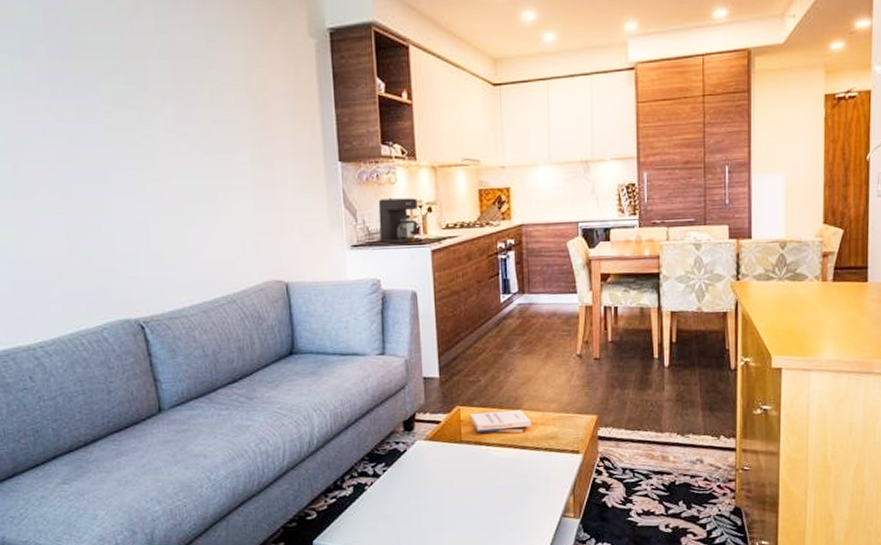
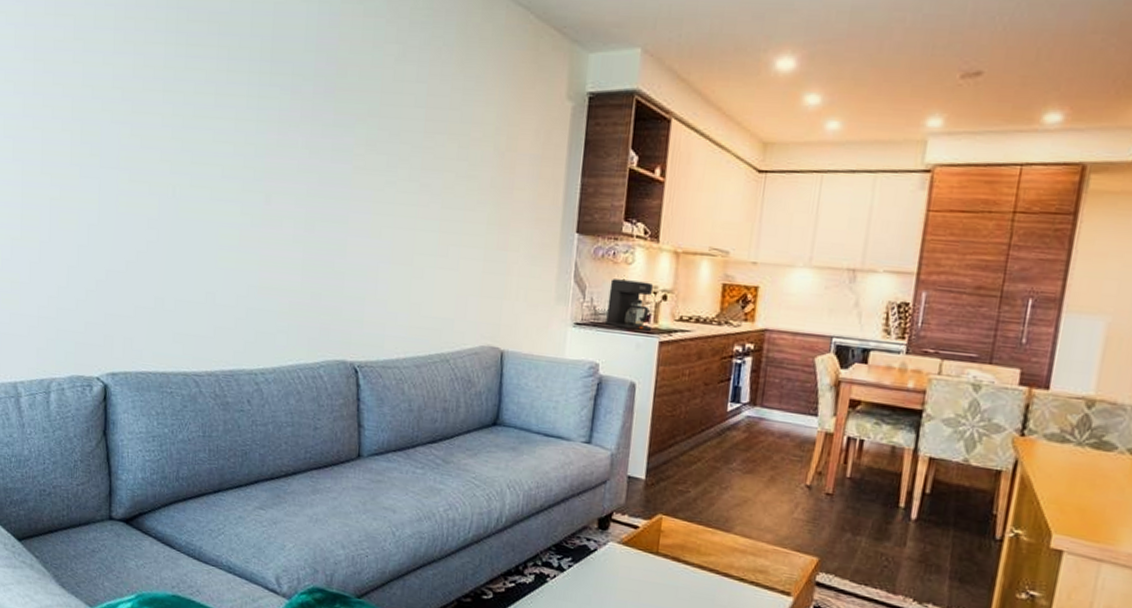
books: present [469,410,532,434] -> none [670,524,741,558]

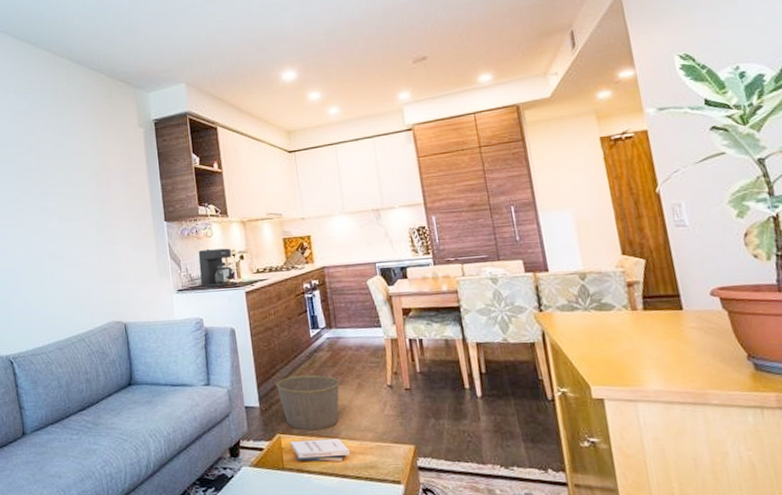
basket: none [670,452,750,521] -> present [275,374,340,431]
books: none [670,524,741,558] -> present [289,438,351,462]

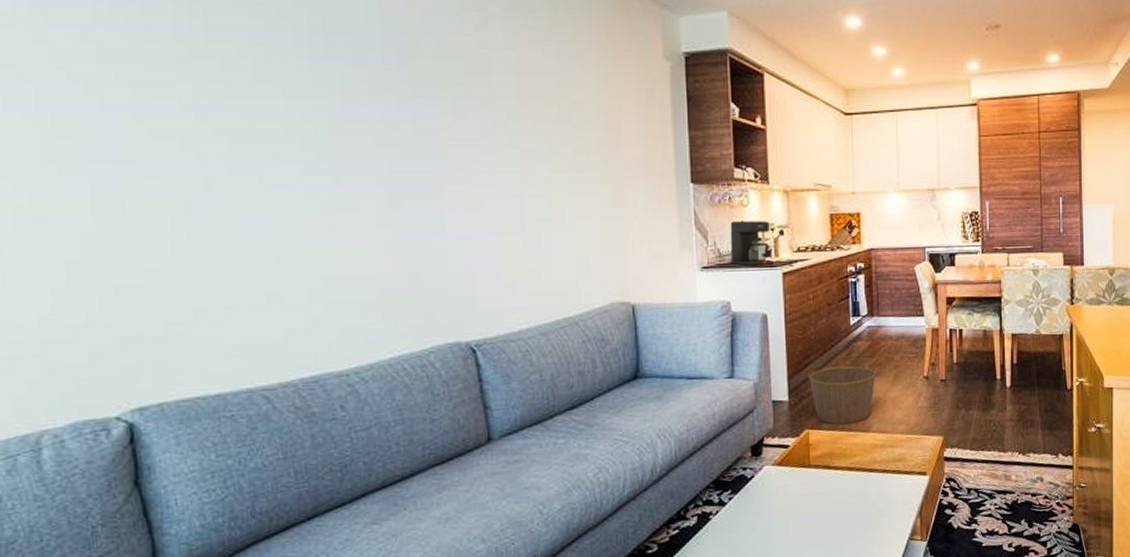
books: present [289,438,351,462] -> none [818,432,881,457]

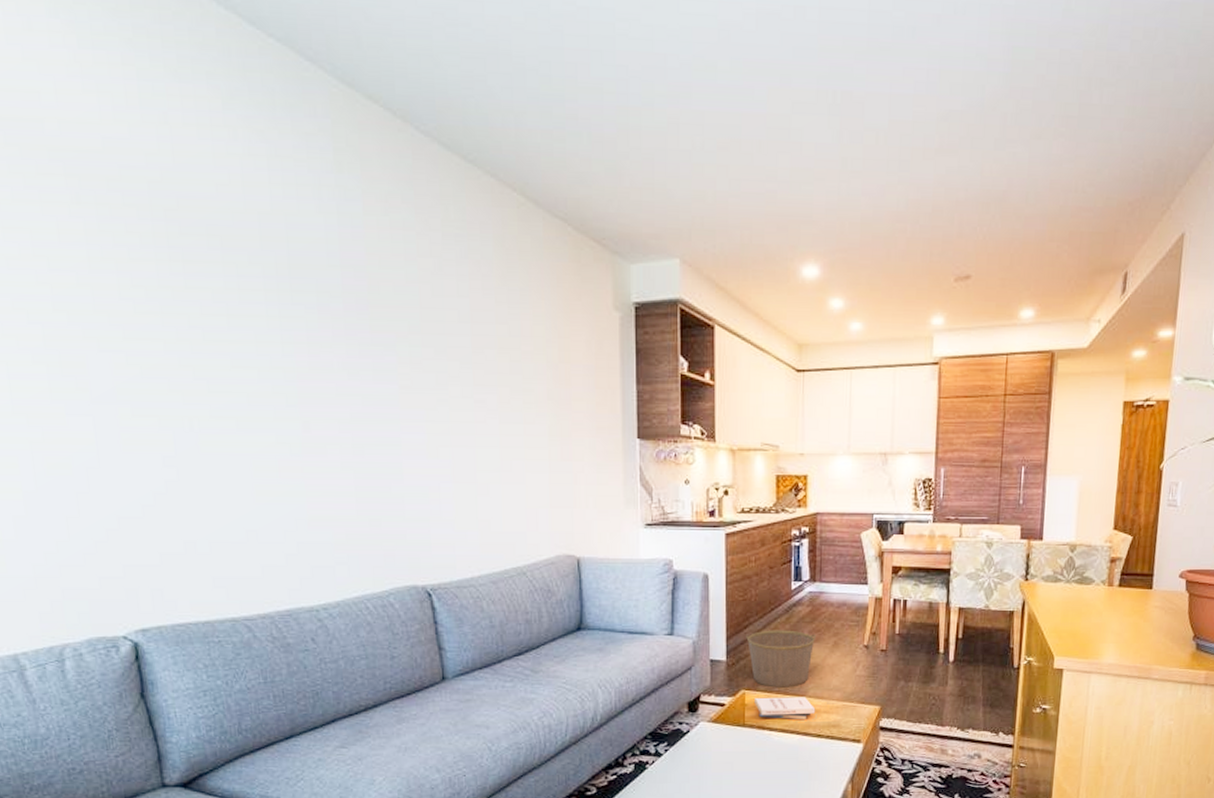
coffee maker: present [730,221,775,267] -> none [673,479,718,526]
books: none [818,432,881,457] -> present [753,697,816,719]

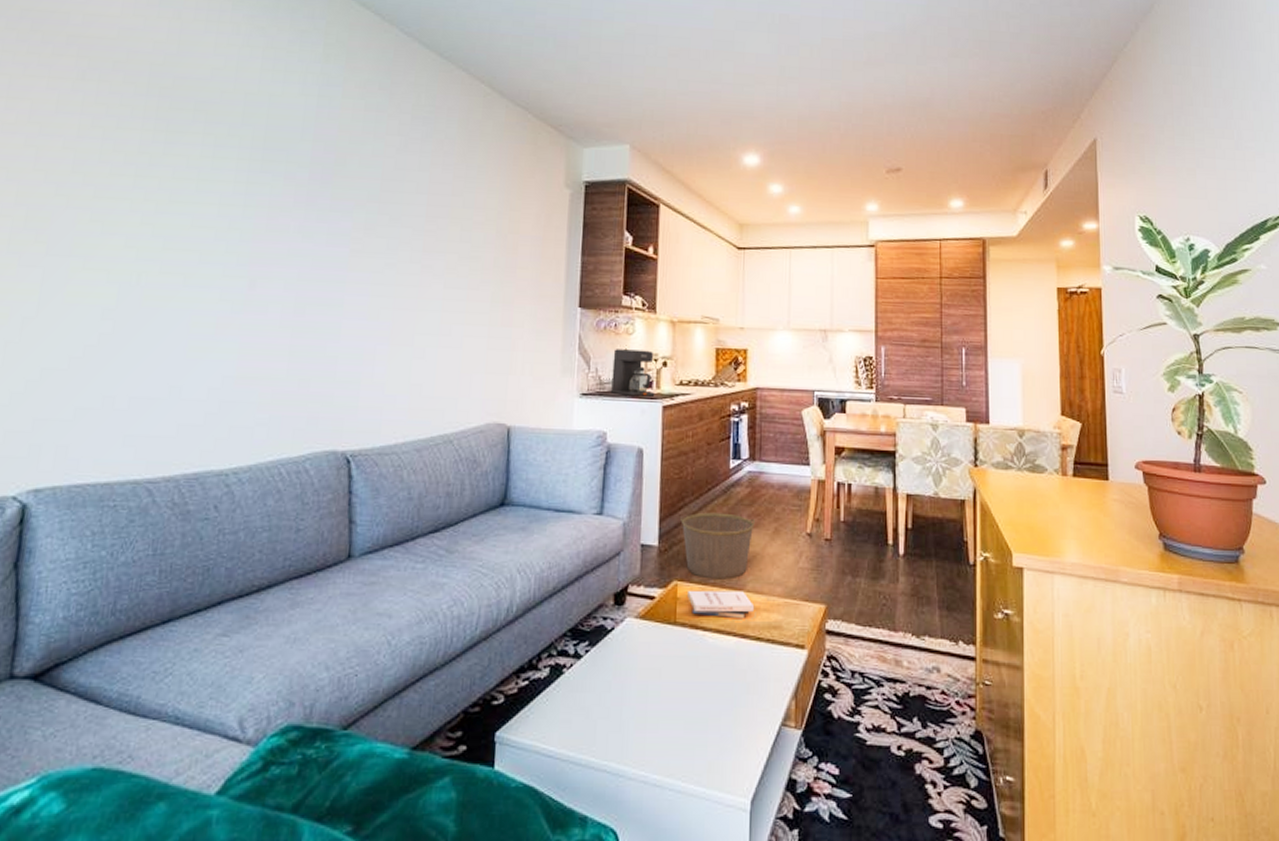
coffee maker: none [673,479,718,526] -> present [609,349,655,398]

